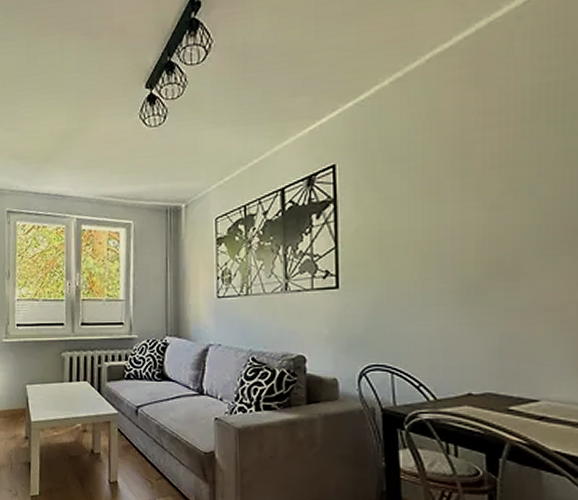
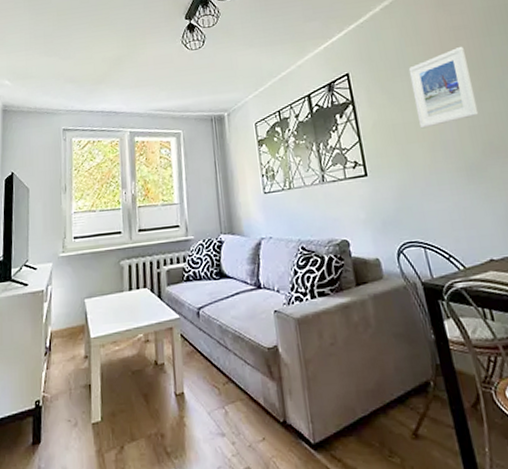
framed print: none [412,136,494,238] -> present [408,46,479,129]

